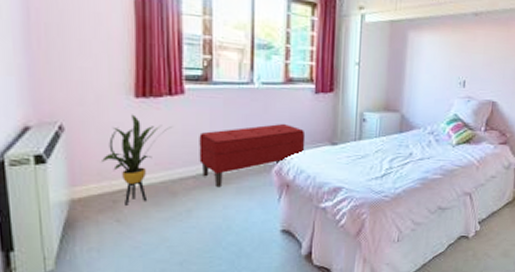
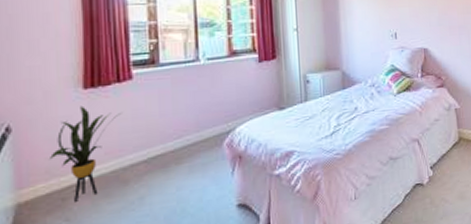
bench: present [199,123,306,188] -> none [149,94,254,169]

